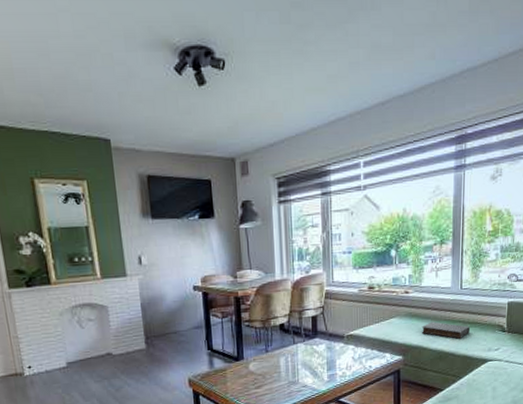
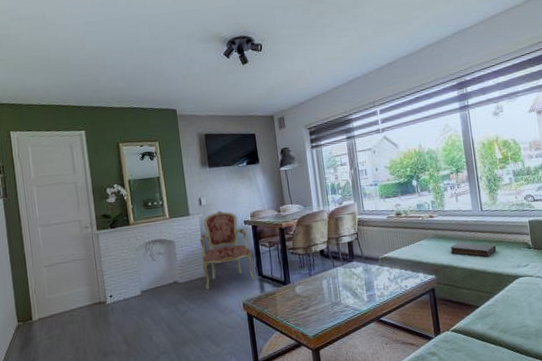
armchair: none [138,273,204,363] -> present [199,211,255,290]

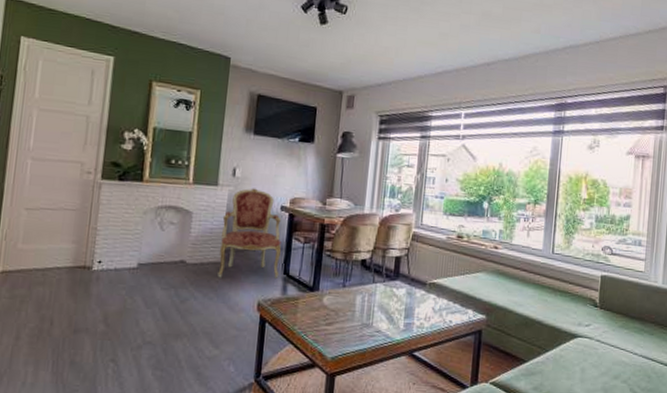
book: present [449,242,497,257] -> none [508,283,561,307]

